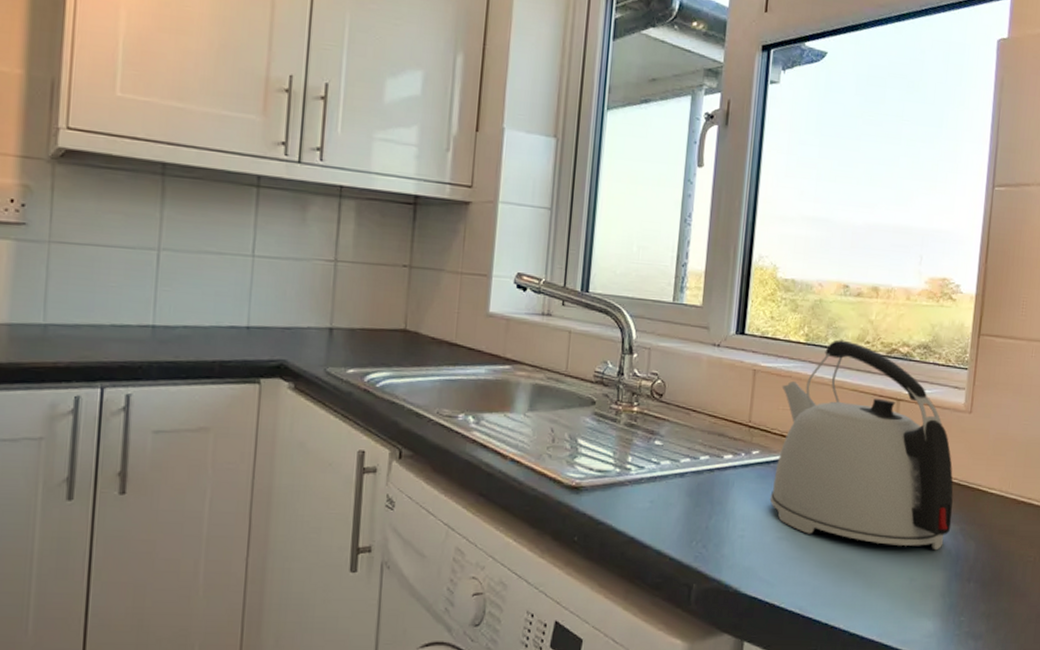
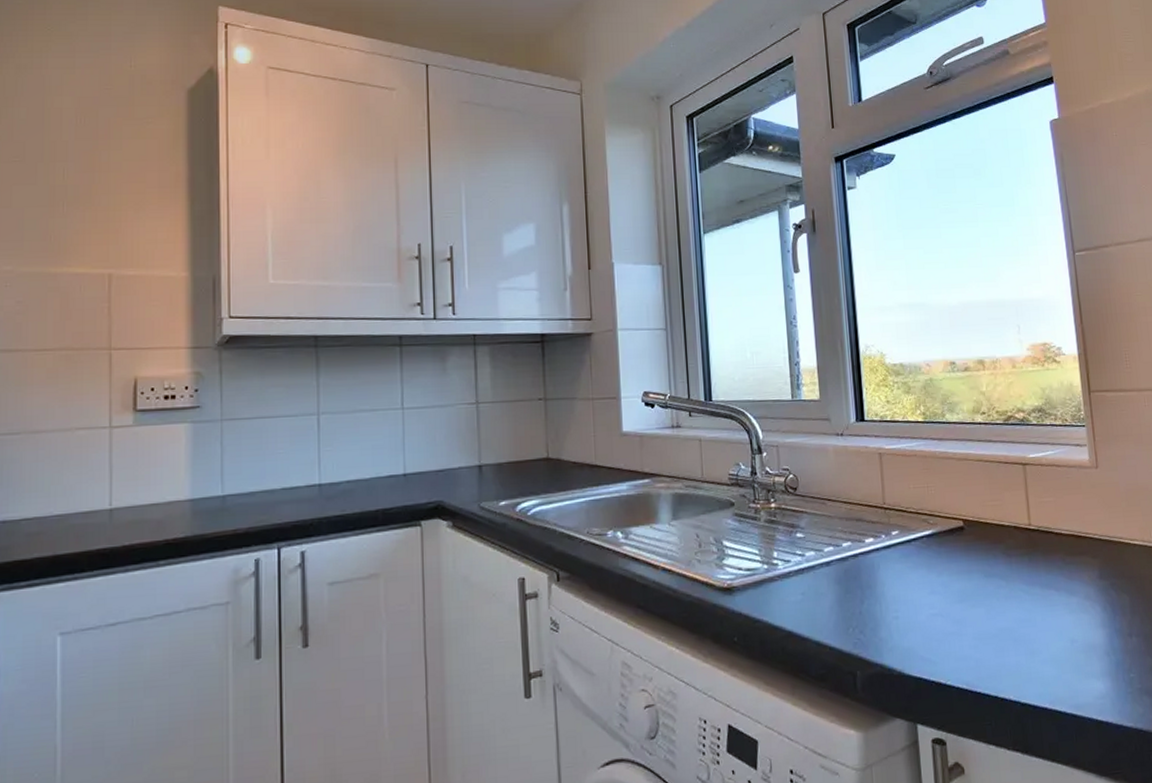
kettle: present [769,339,954,551] -> none [909,414,1102,609]

